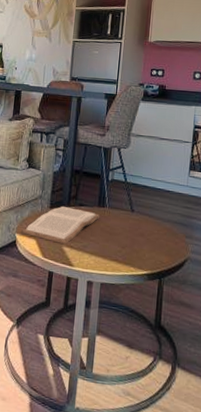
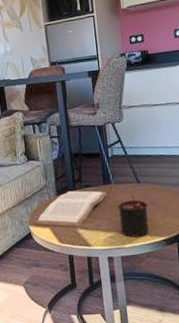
candle: none [106,223,138,267] -> present [117,195,149,238]

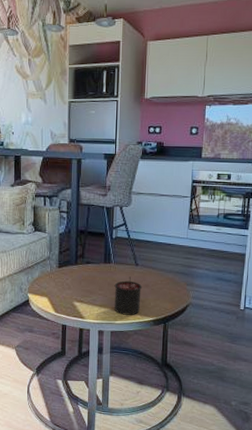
book: present [35,191,108,227] -> none [34,266,107,299]

